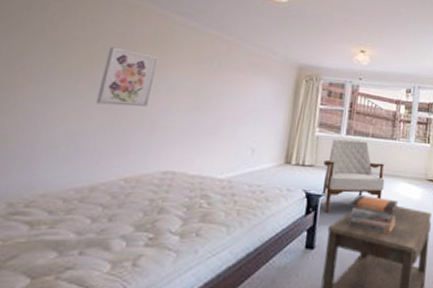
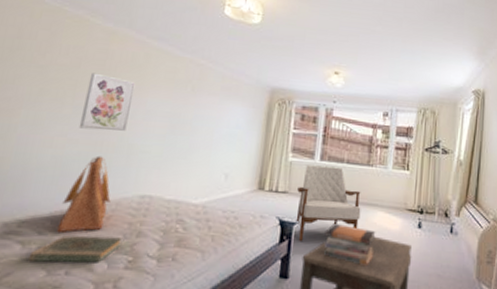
book: none [37,214,144,244] -> present [28,235,123,263]
tote bag: none [70,132,130,211] -> present [57,155,111,232]

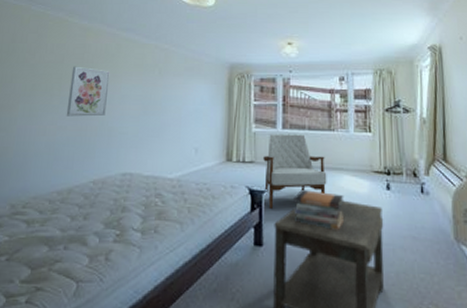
book: present [28,235,123,263] -> none [33,213,110,239]
tote bag: present [57,155,111,232] -> none [55,140,97,211]

